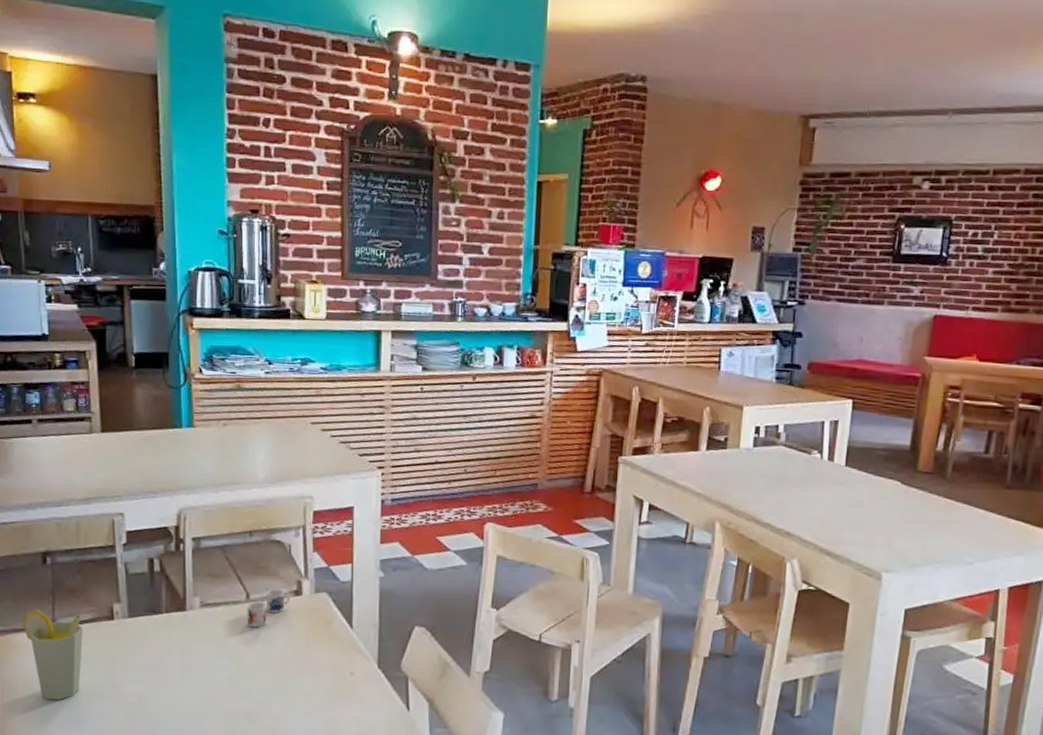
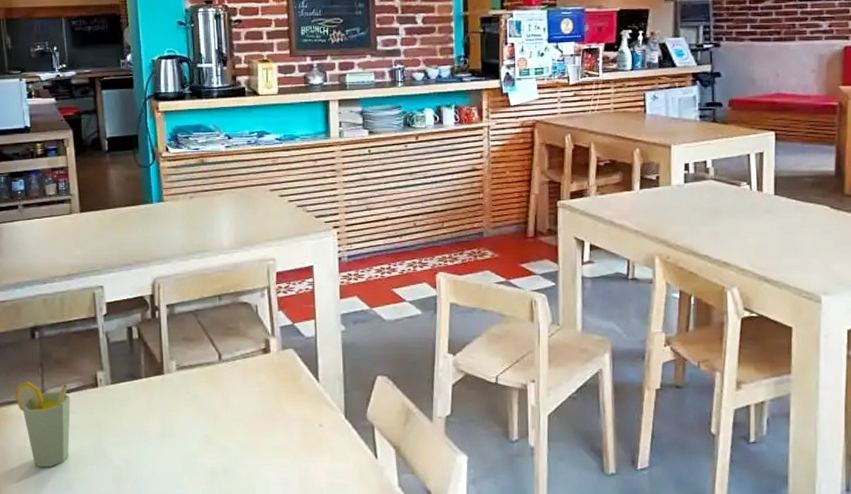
mug: present [247,589,291,627] -> none [220,348,260,386]

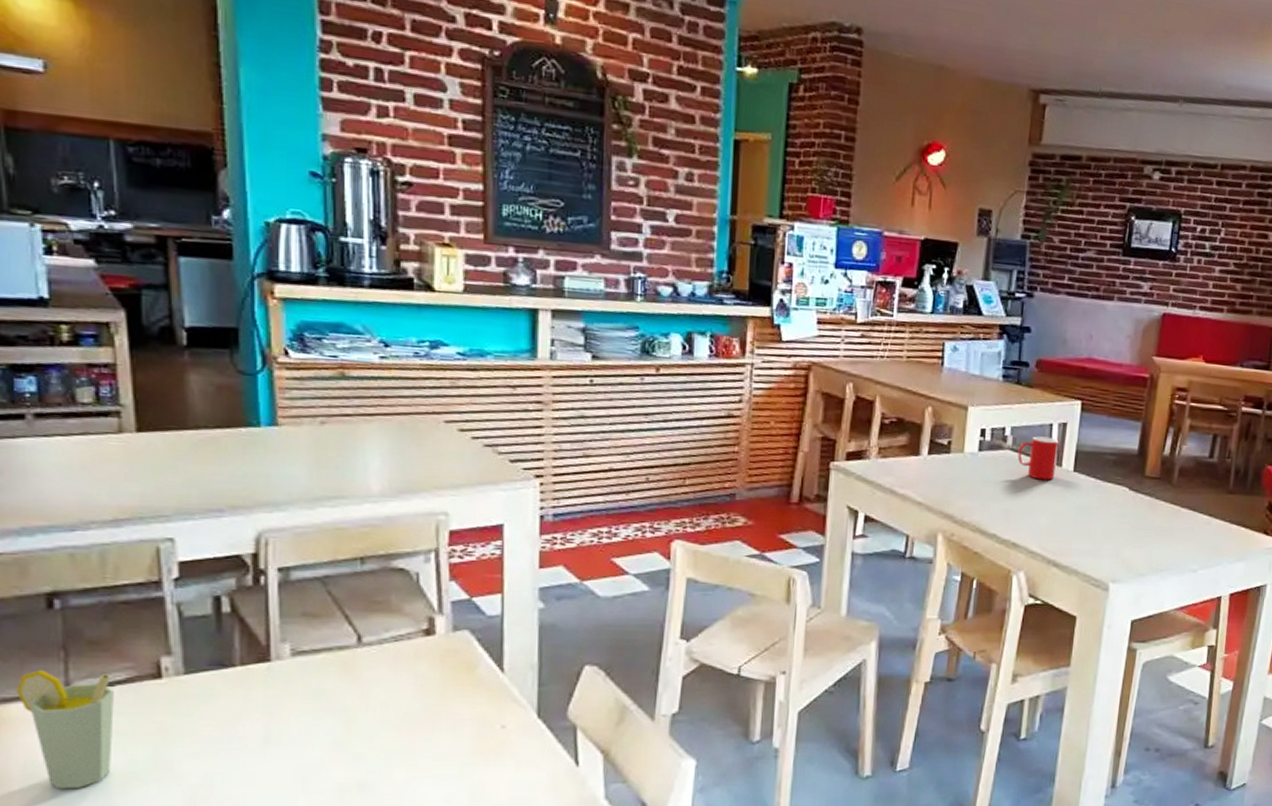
cup: none [720,166,758,205] -> present [1017,436,1059,480]

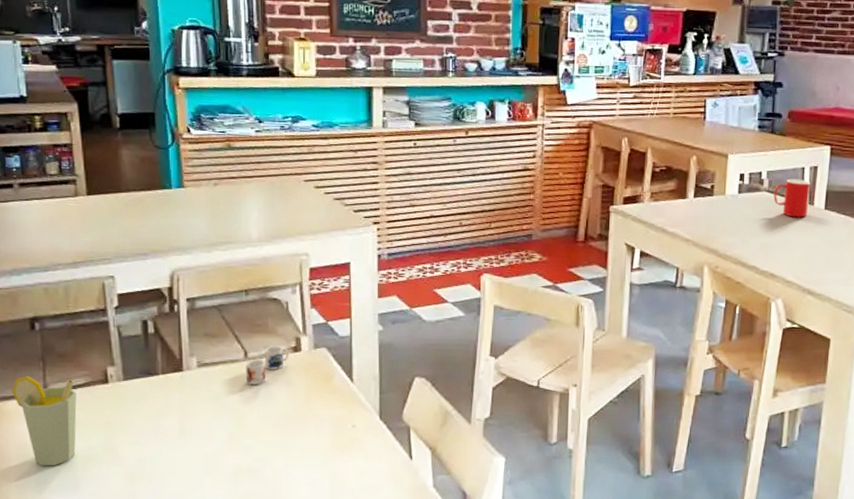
mug: none [358,628,419,677] -> present [245,346,289,384]

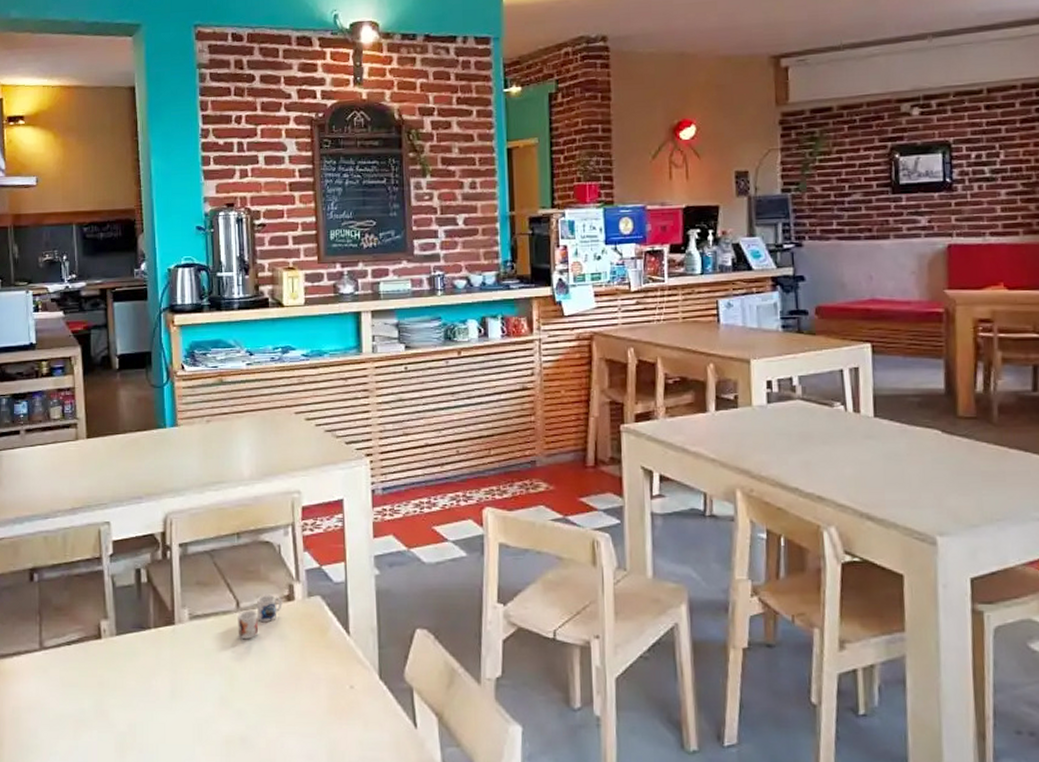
cup: present [12,376,77,466] -> none [9,631,70,733]
cup: present [773,179,811,218] -> none [809,383,854,428]

